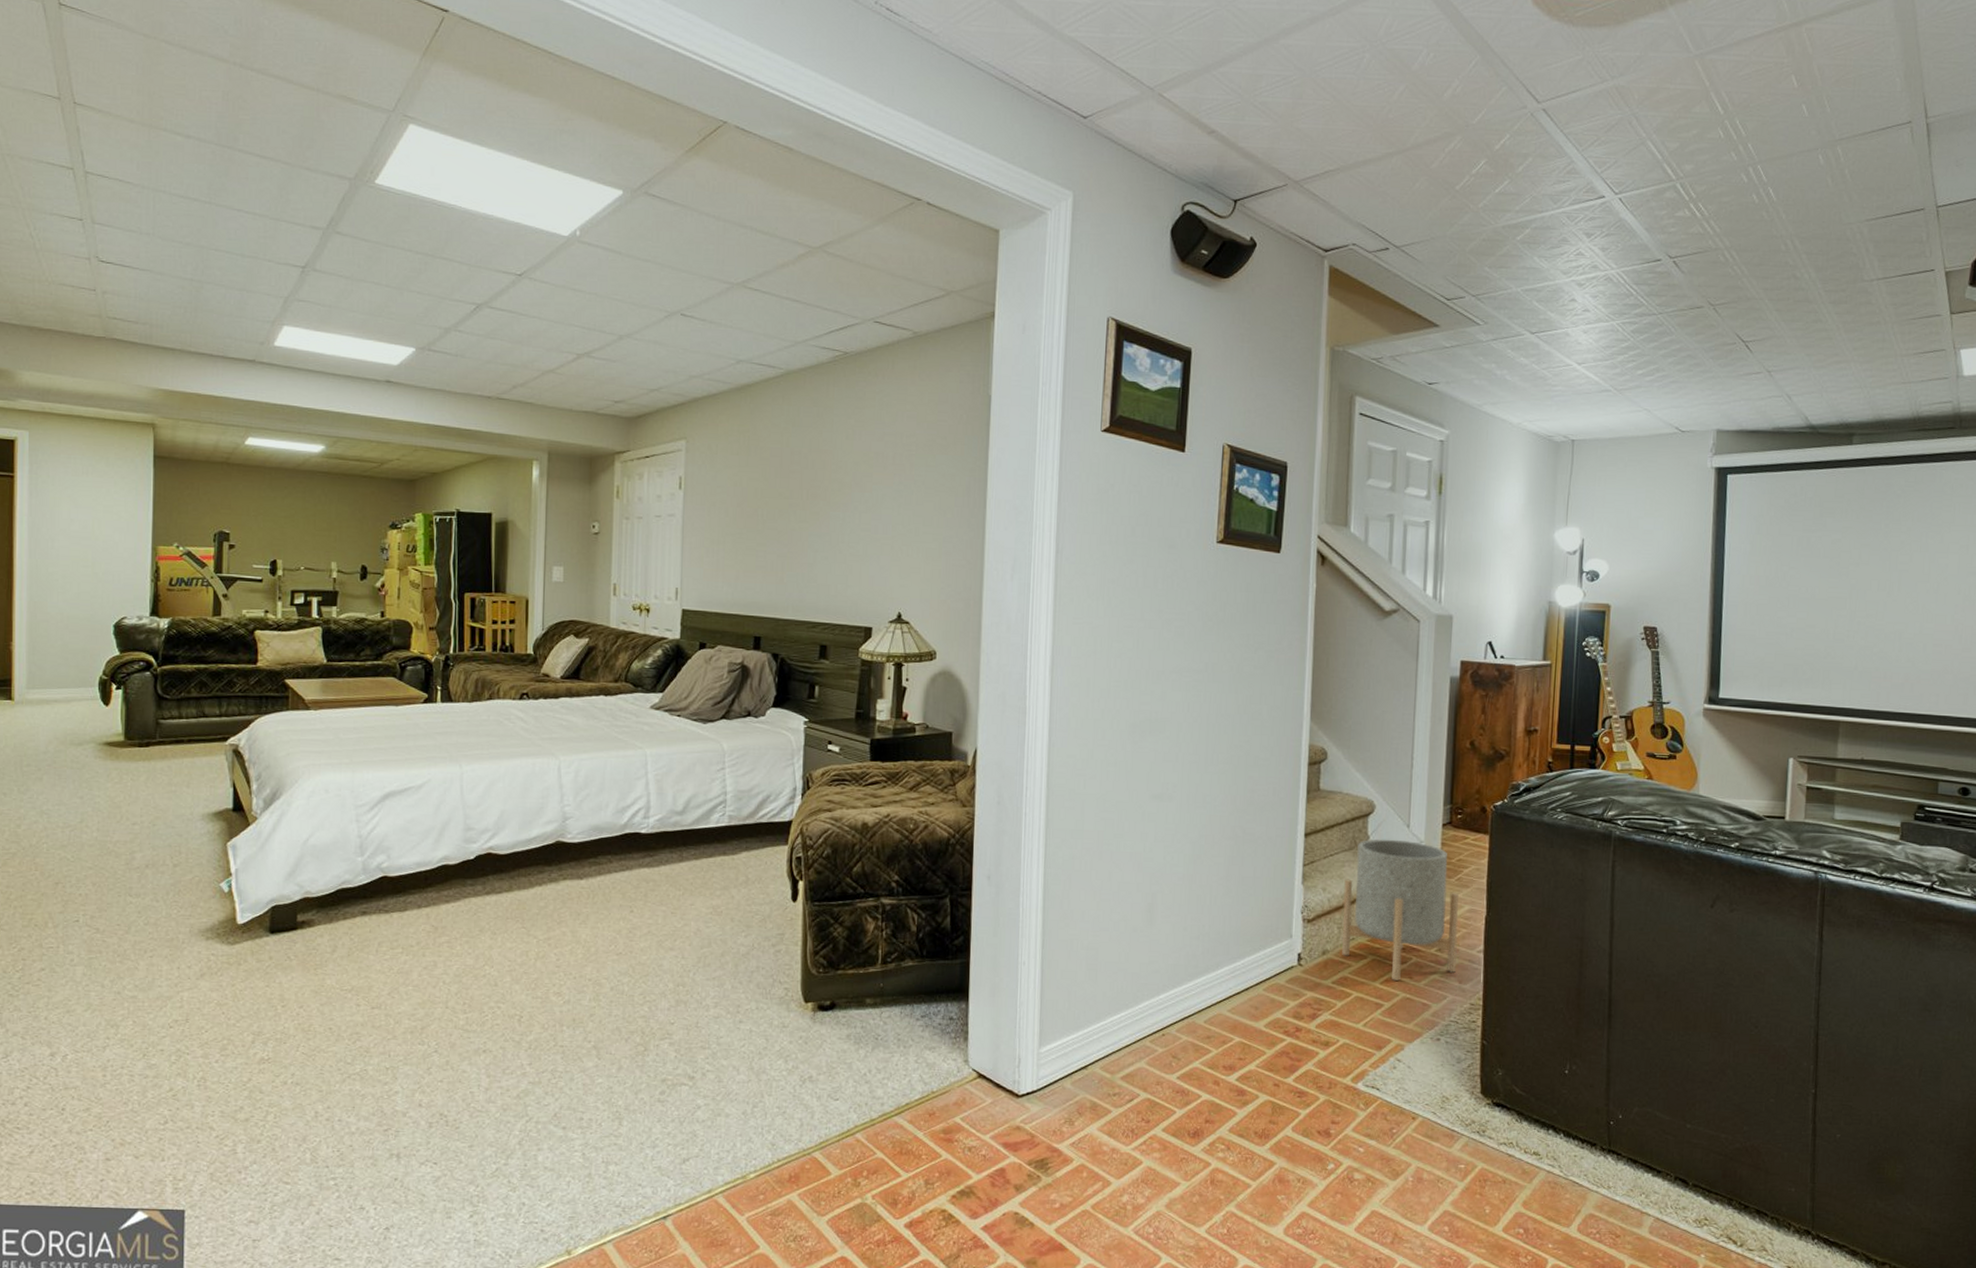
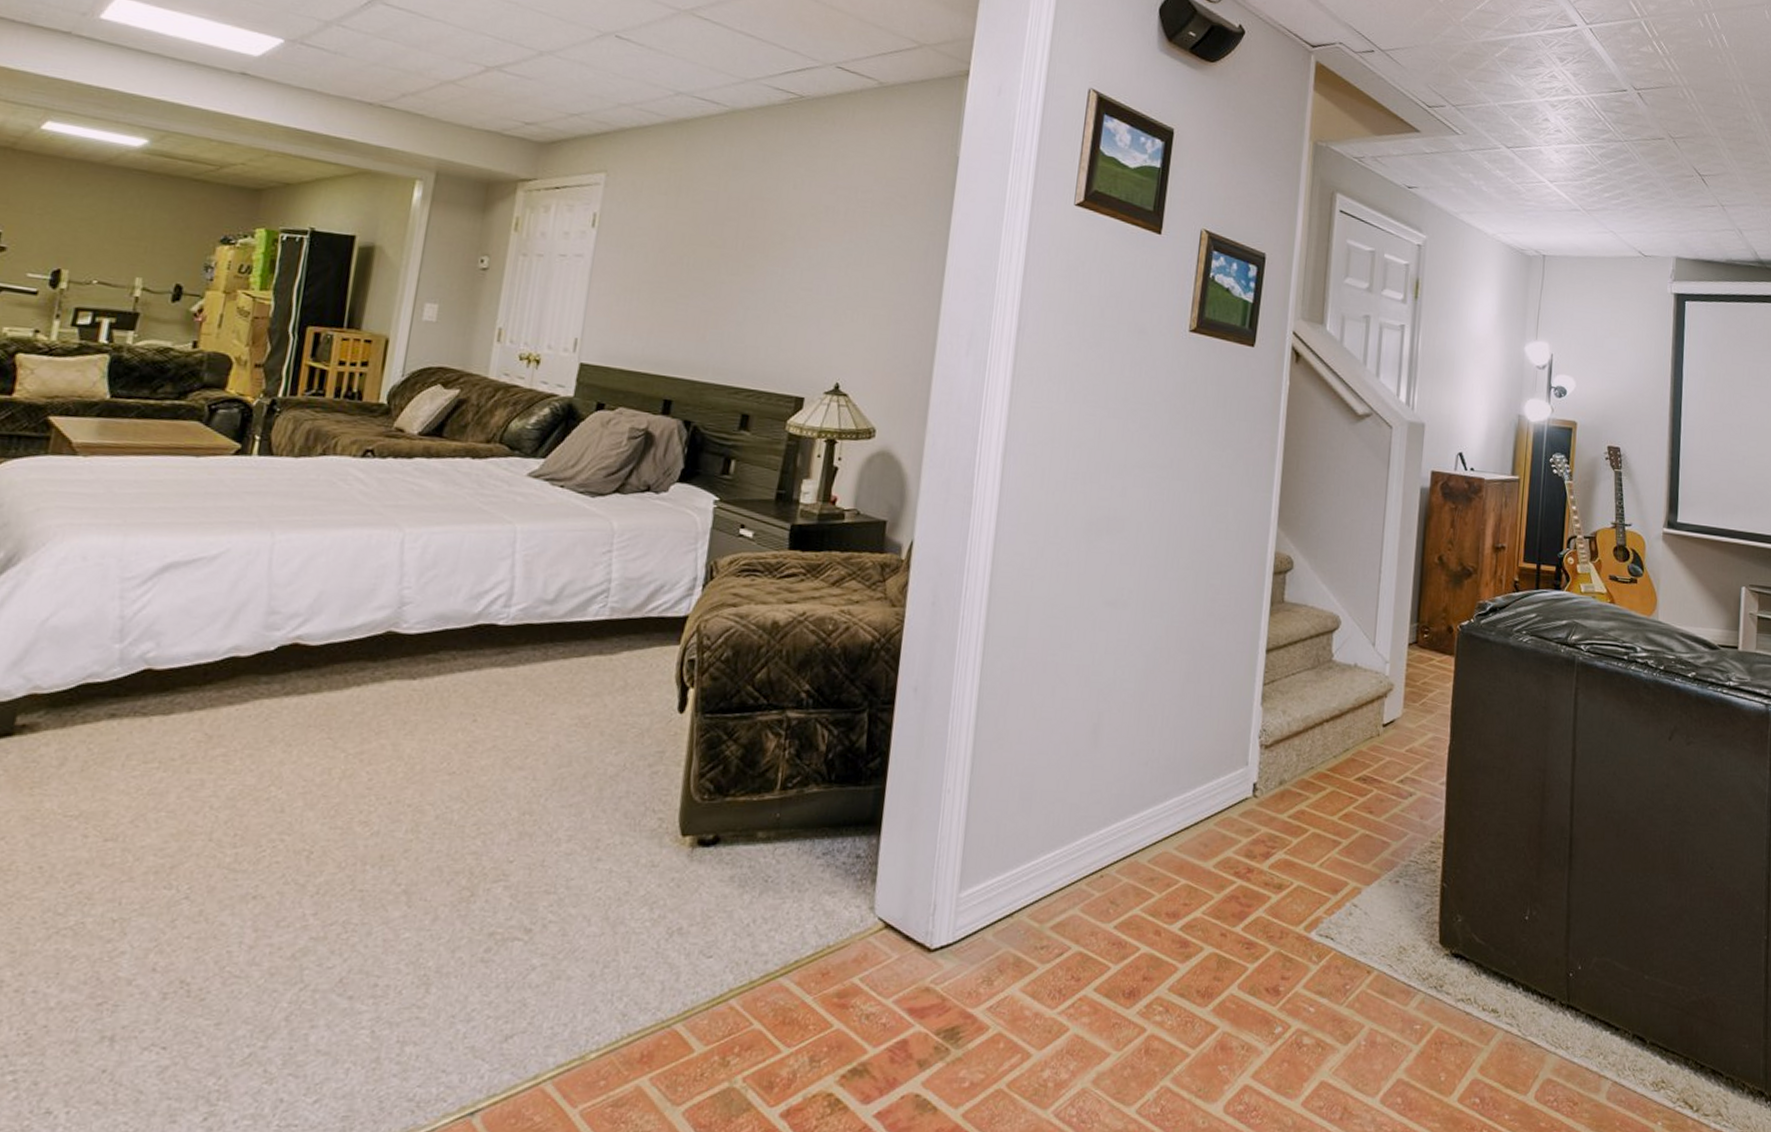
planter: present [1342,839,1459,981] -> none [1300,657,1423,815]

